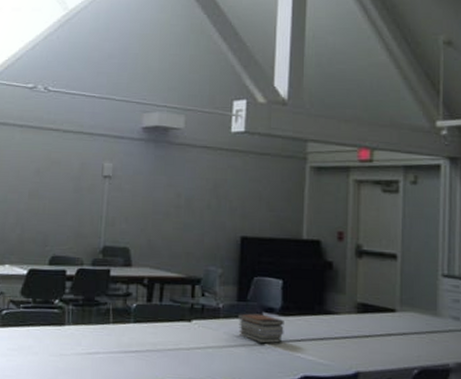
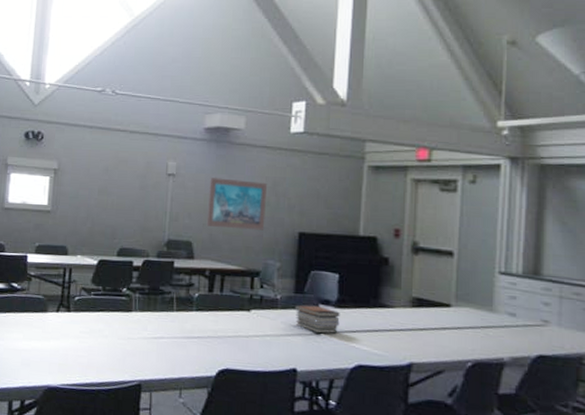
wall art: none [144,179,209,235] -> present [206,178,268,231]

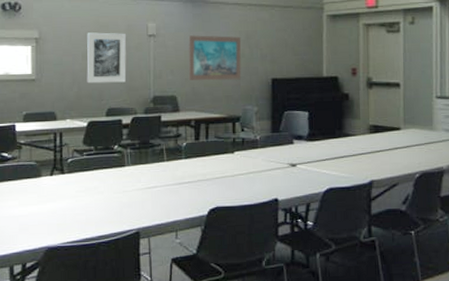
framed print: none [101,167,144,222] -> present [87,32,127,84]
book stack: present [294,304,340,334] -> none [272,141,312,166]

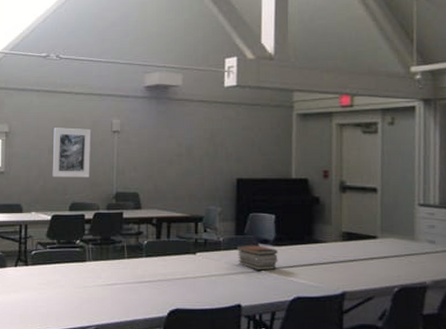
wall art: present [188,35,242,81] -> none [151,132,206,179]
book stack: none [272,141,312,166] -> present [236,245,278,271]

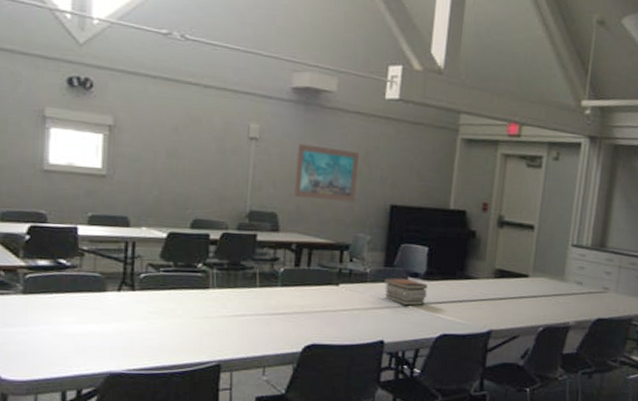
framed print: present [52,127,90,178] -> none [170,126,222,191]
wall art: none [151,132,206,179] -> present [293,144,360,202]

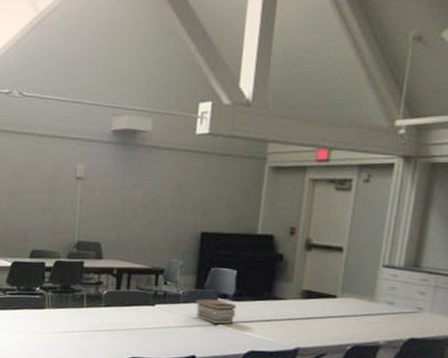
wall art: present [293,144,360,202] -> none [114,180,173,231]

